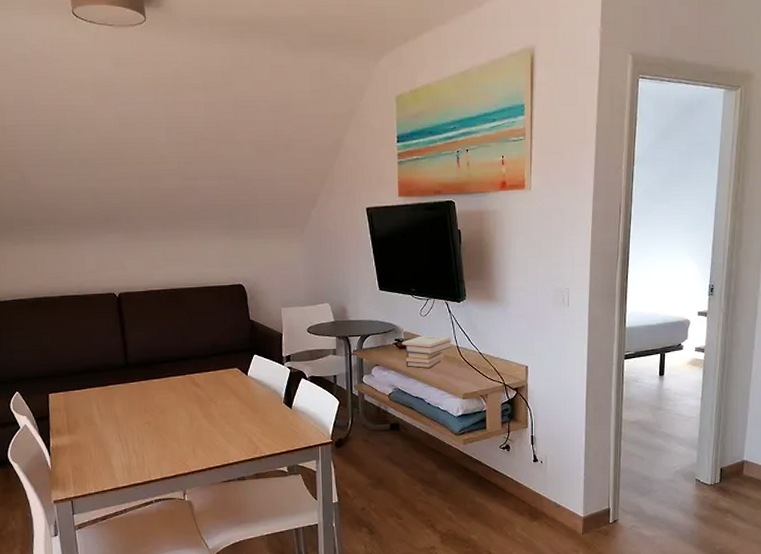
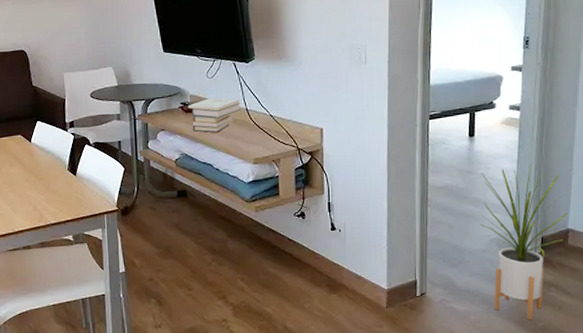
house plant: none [667,401,747,544] -> present [479,164,572,320]

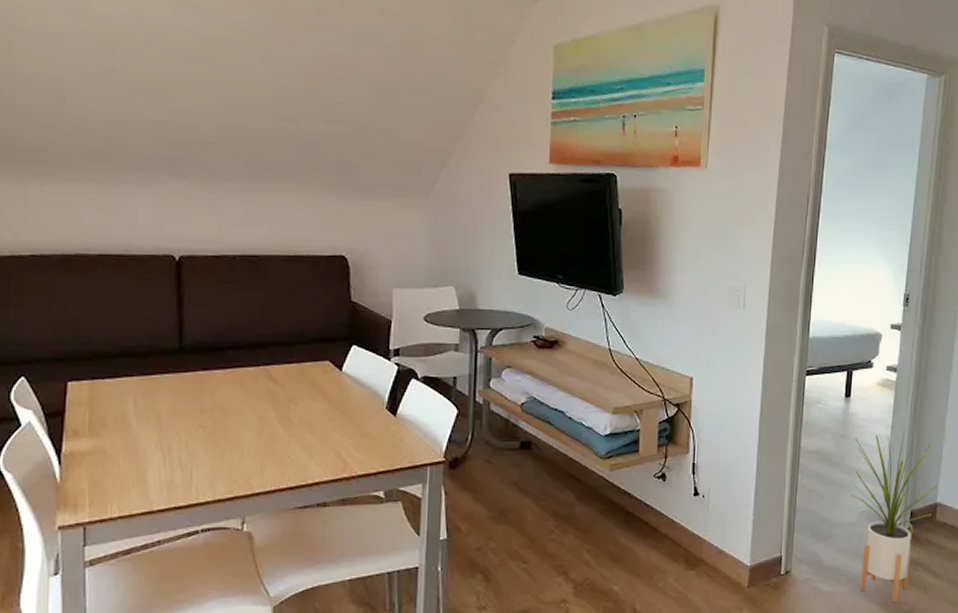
books: present [188,98,240,133] -> none [541,333,603,375]

